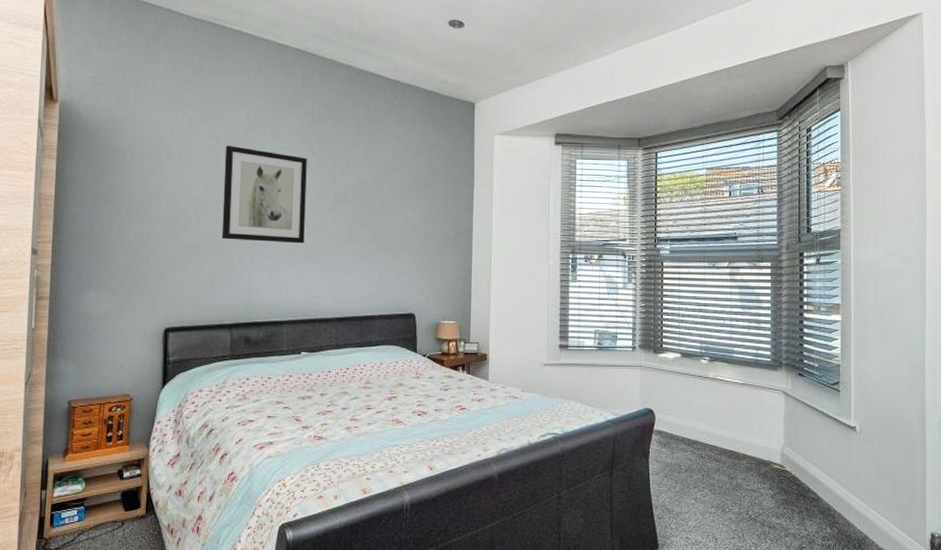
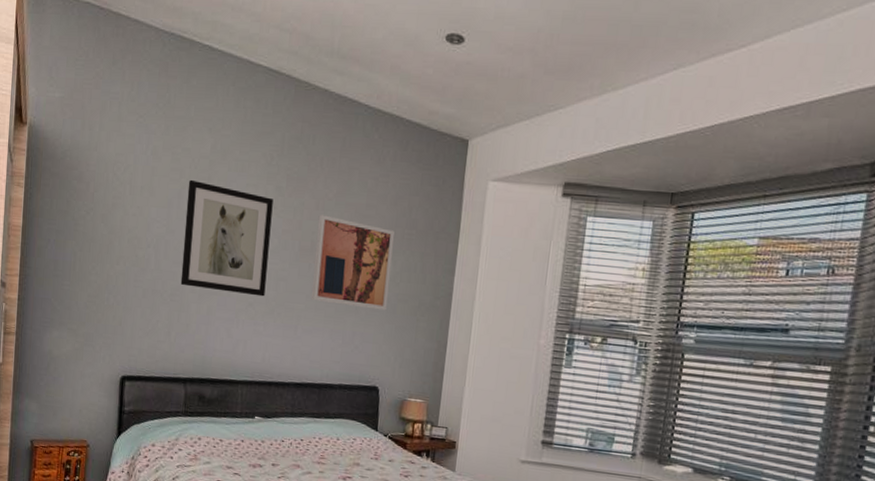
wall art: none [347,170,418,247] -> present [310,215,395,311]

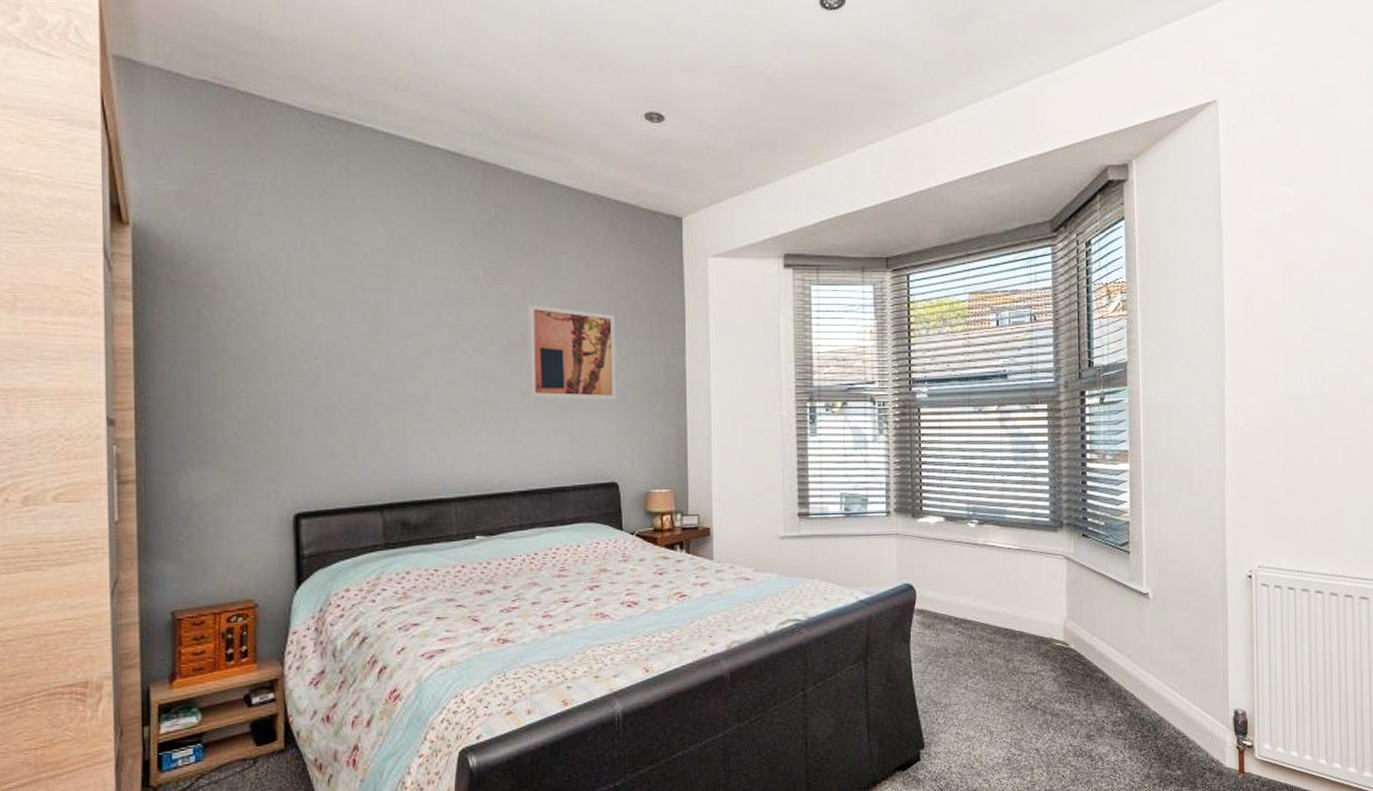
wall art: present [180,179,273,297] -> none [361,277,472,400]

